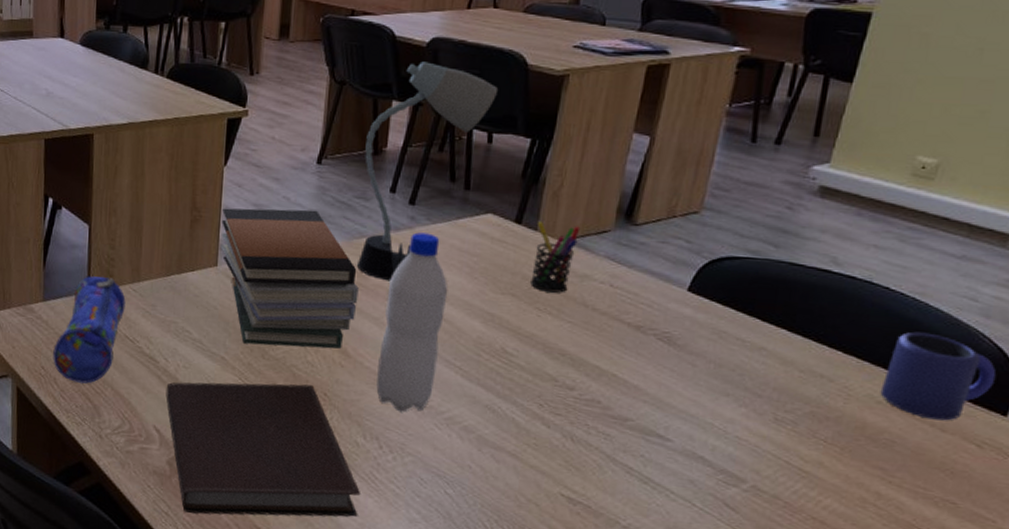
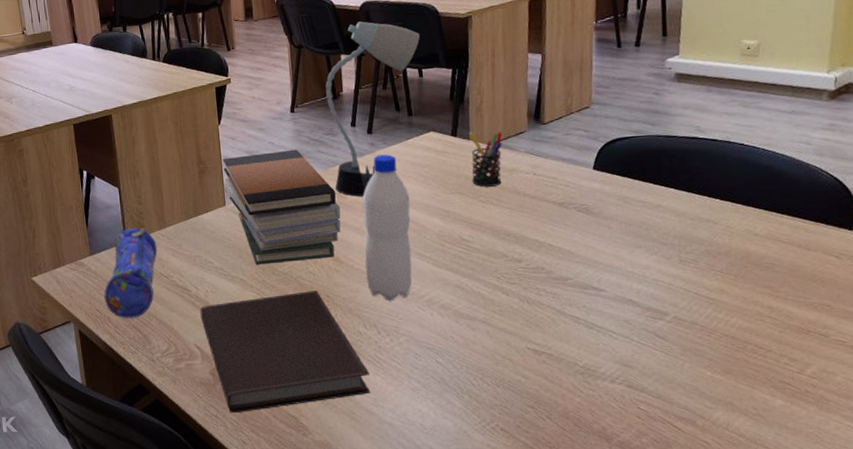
mug: present [880,332,997,421] -> none [754,174,838,242]

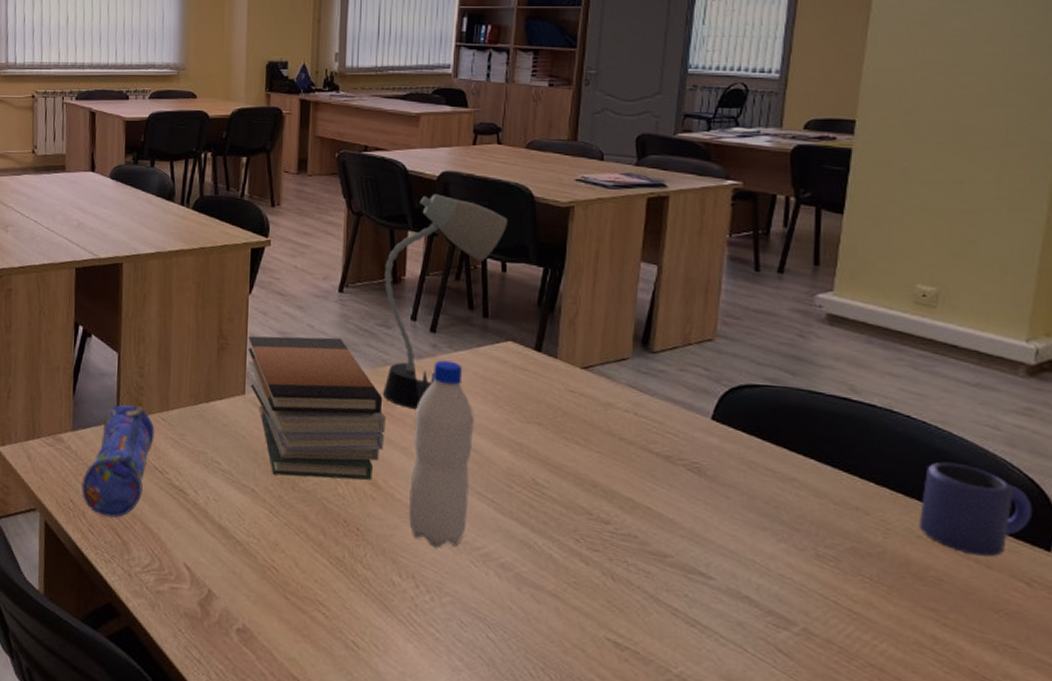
notebook: present [200,291,371,412] -> none [196,516,400,665]
pen holder: present [468,131,503,187] -> none [556,349,600,422]
mug: none [754,174,838,242] -> present [918,462,1033,557]

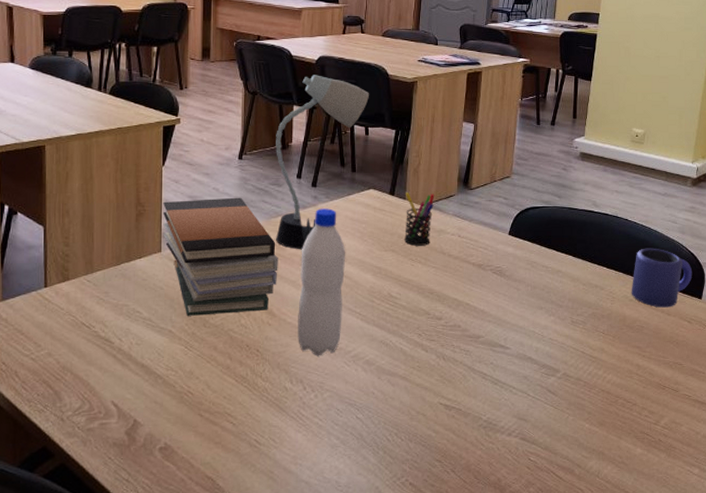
pencil case: present [81,403,155,518] -> none [13,271,81,372]
pen holder: none [556,349,600,422] -> present [404,193,435,246]

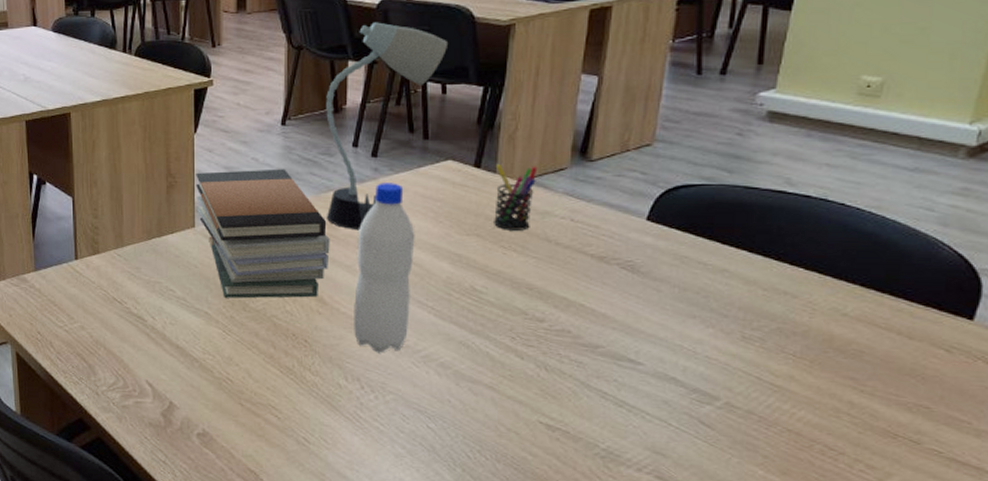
mug: present [631,248,693,308] -> none [844,244,959,329]

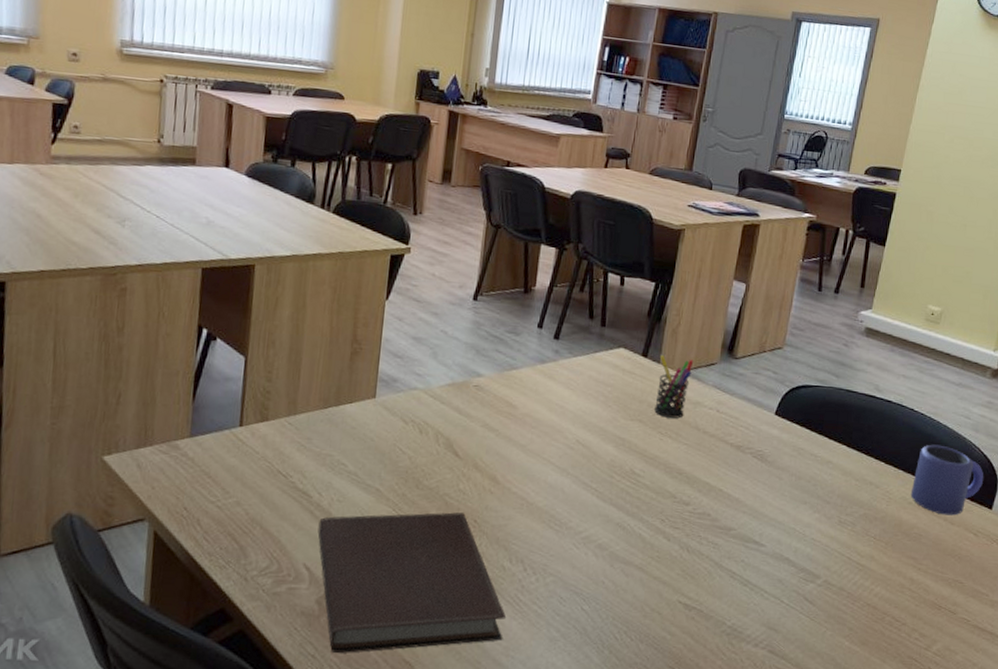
notebook: none [155,333,347,461] -> present [317,512,507,653]
book stack: present [196,169,330,298] -> none [379,340,508,476]
desk lamp: present [326,22,449,231] -> none [507,211,630,410]
water bottle: present [354,183,415,353] -> none [522,365,587,534]
mug: none [844,244,959,329] -> present [910,444,984,516]

